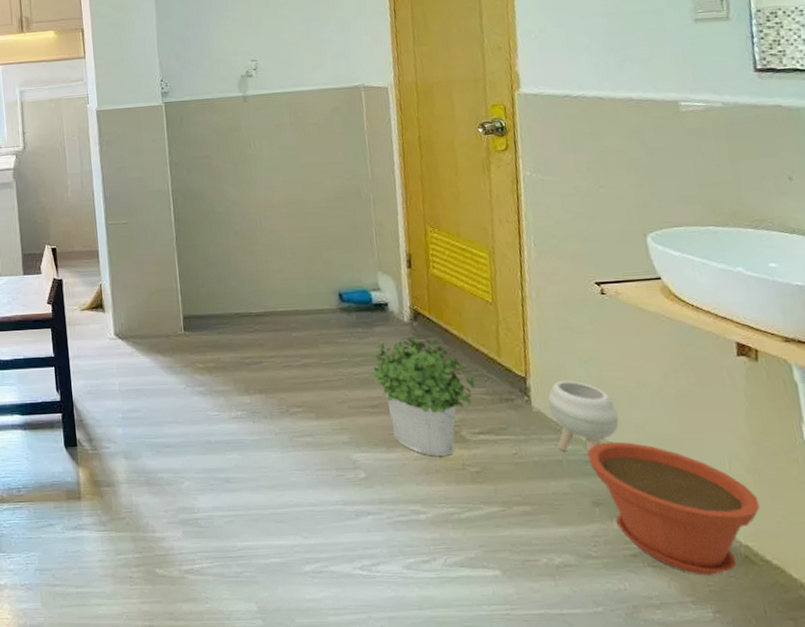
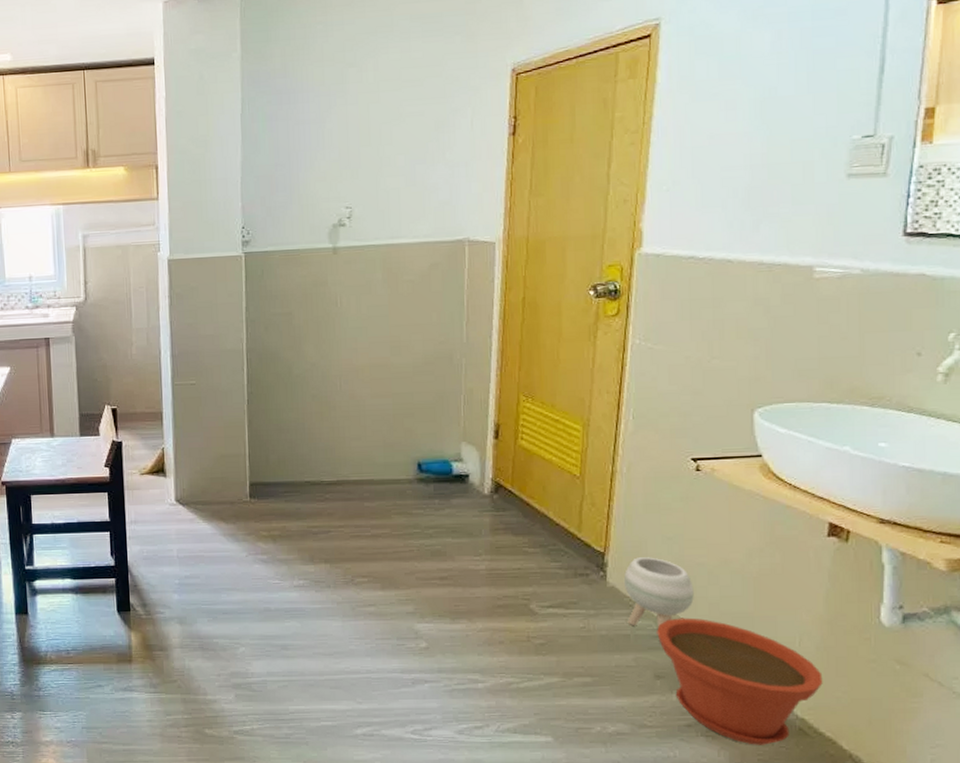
potted plant: present [373,337,476,456] -> none [445,510,552,628]

